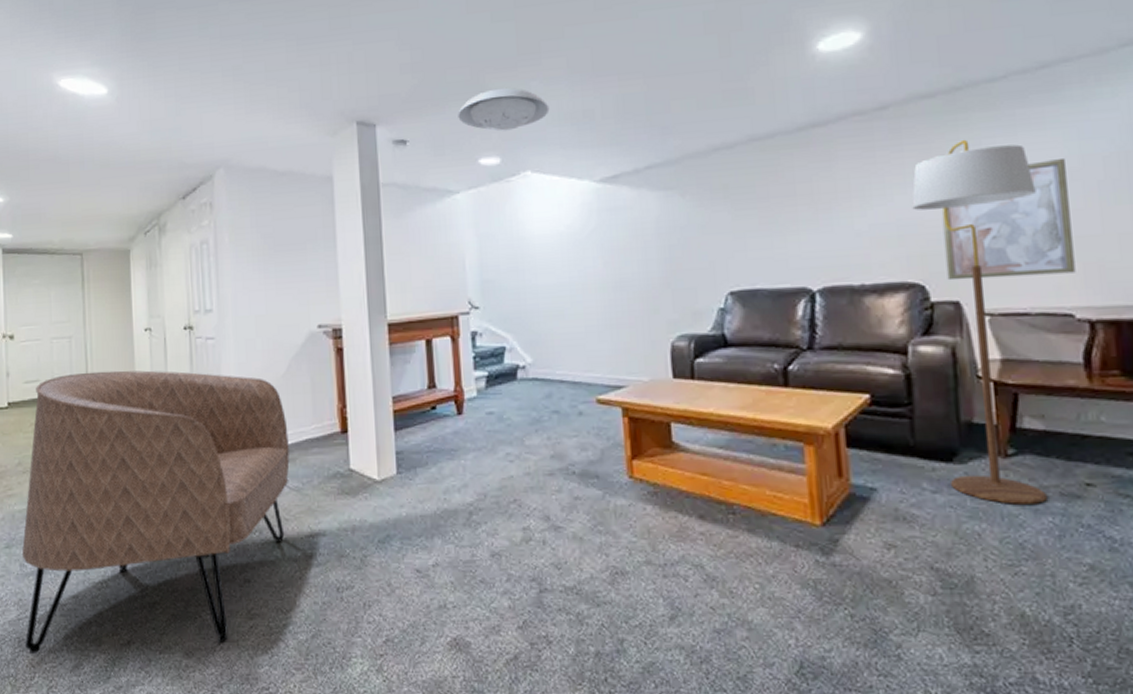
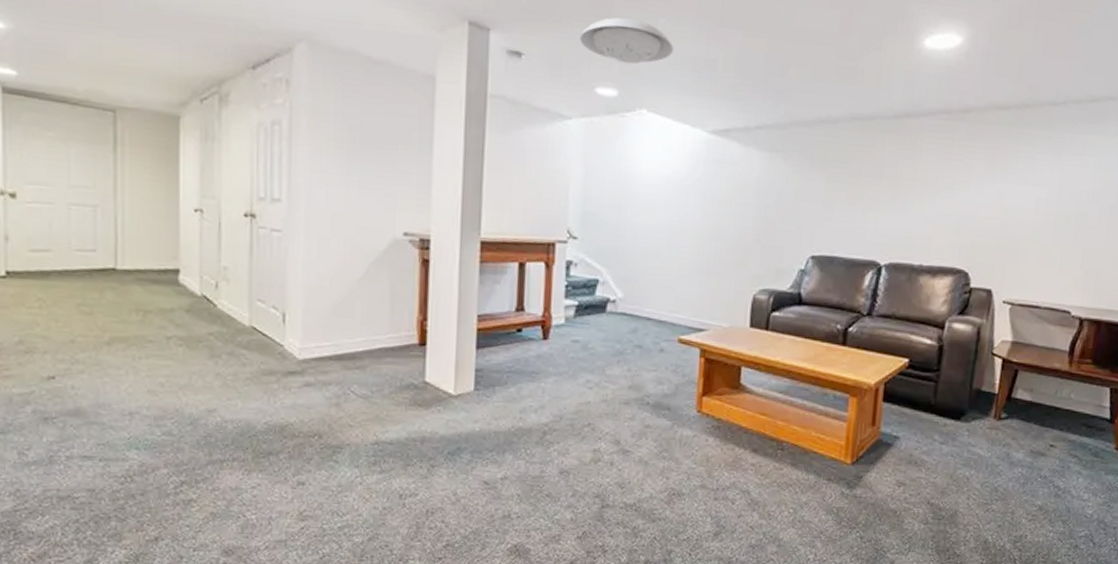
armchair: present [21,370,290,655] -> none [21,248,360,548]
floor lamp: present [912,139,1047,504] -> none [954,151,1067,458]
wall art: present [941,159,1076,281] -> none [986,181,1092,278]

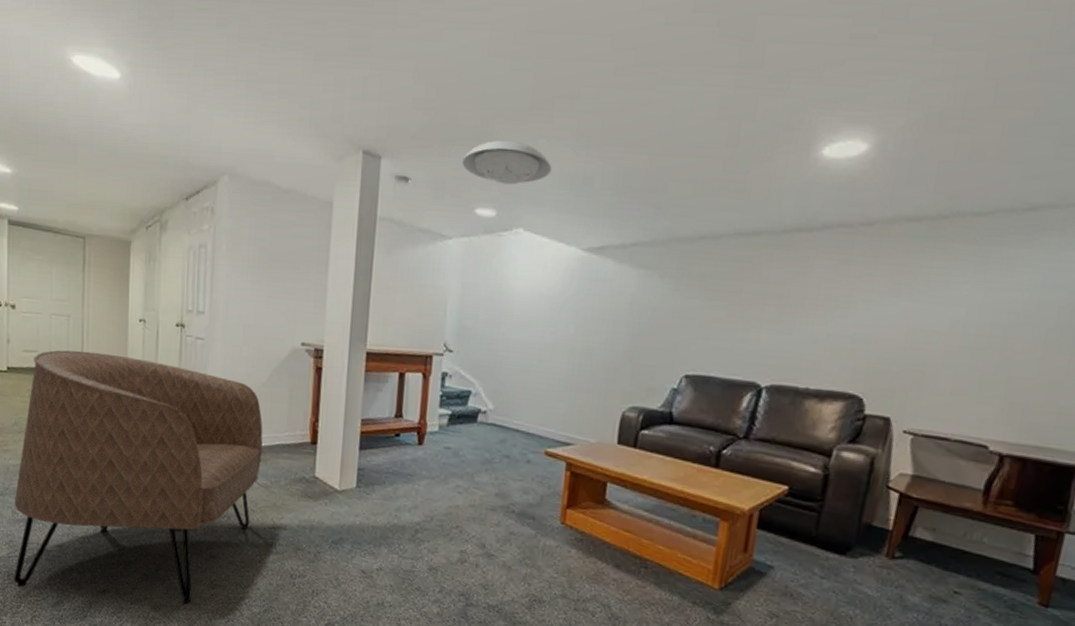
armchair: none [21,248,360,548] -> present [13,350,263,604]

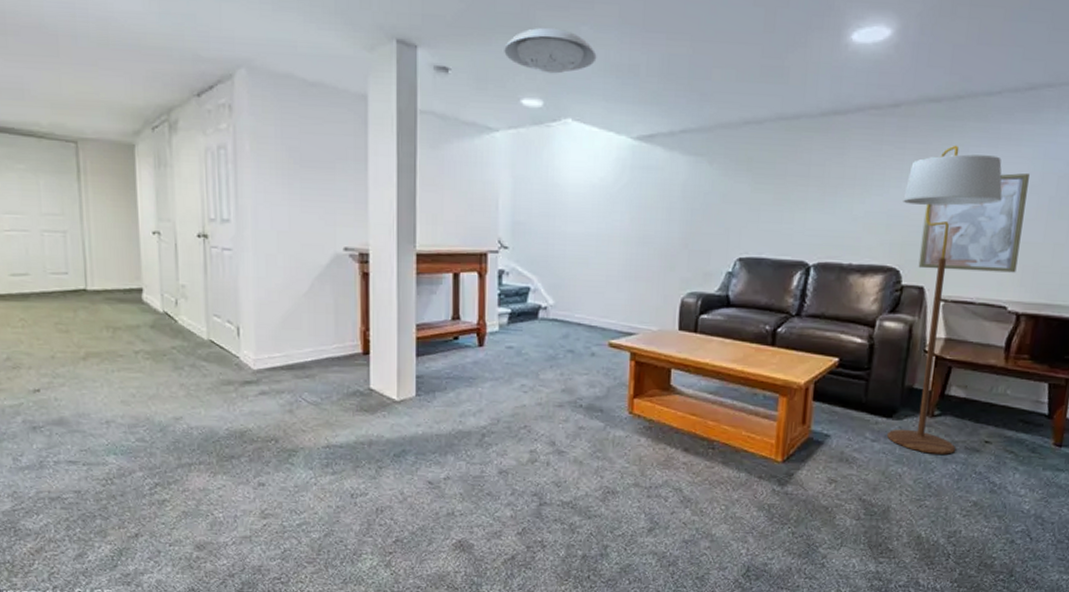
armchair: present [13,350,263,604] -> none [14,270,309,544]
floor lamp: none [837,267,990,601] -> present [886,145,1003,454]
wall art: none [885,301,1024,410] -> present [918,173,1029,273]

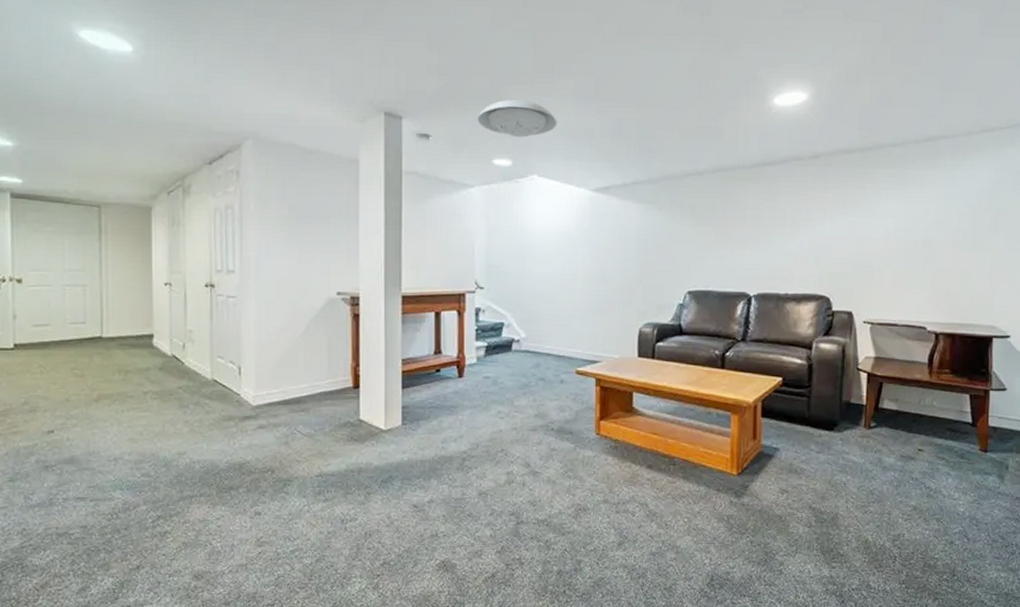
floor lamp: present [886,145,1003,454] -> none [828,188,913,463]
wall art: present [918,173,1029,273] -> none [846,211,935,297]

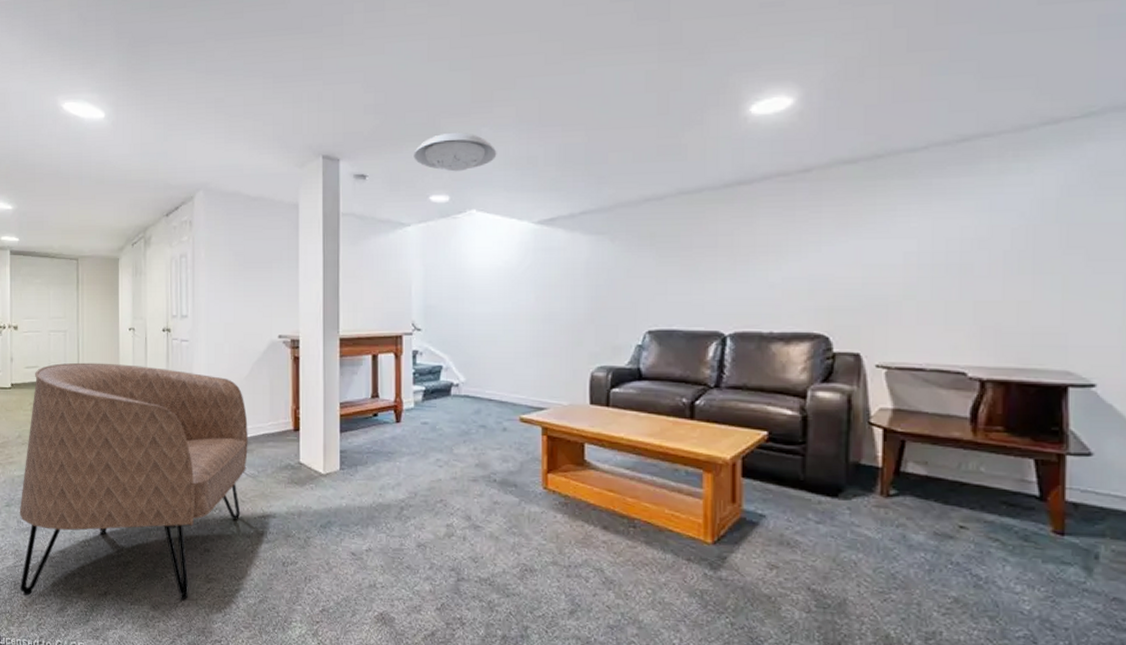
armchair: none [26,320,304,579] -> present [19,362,248,600]

